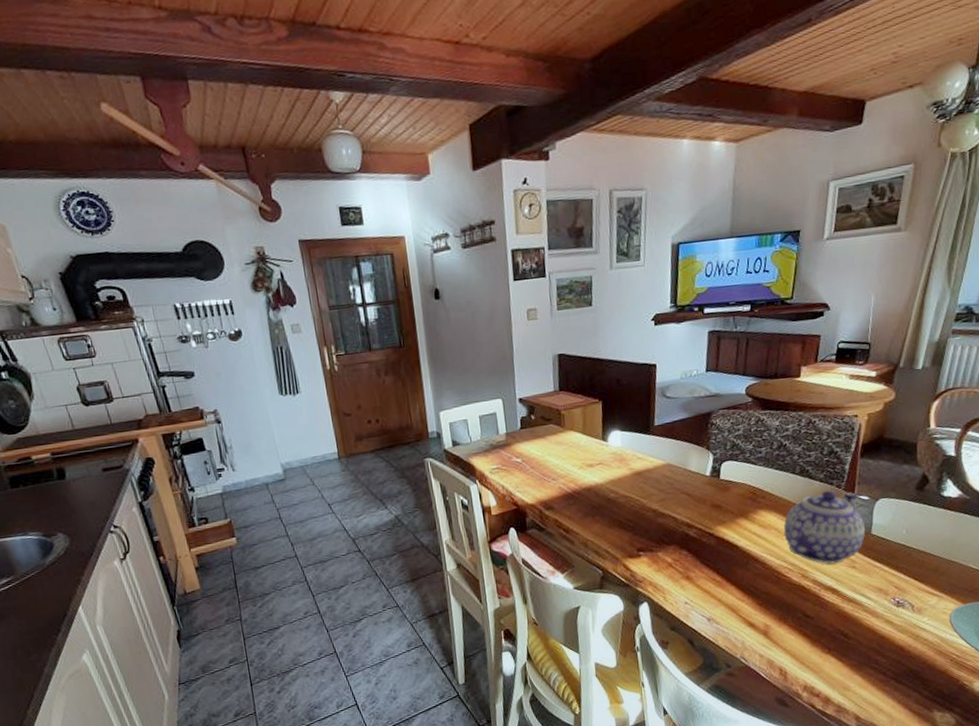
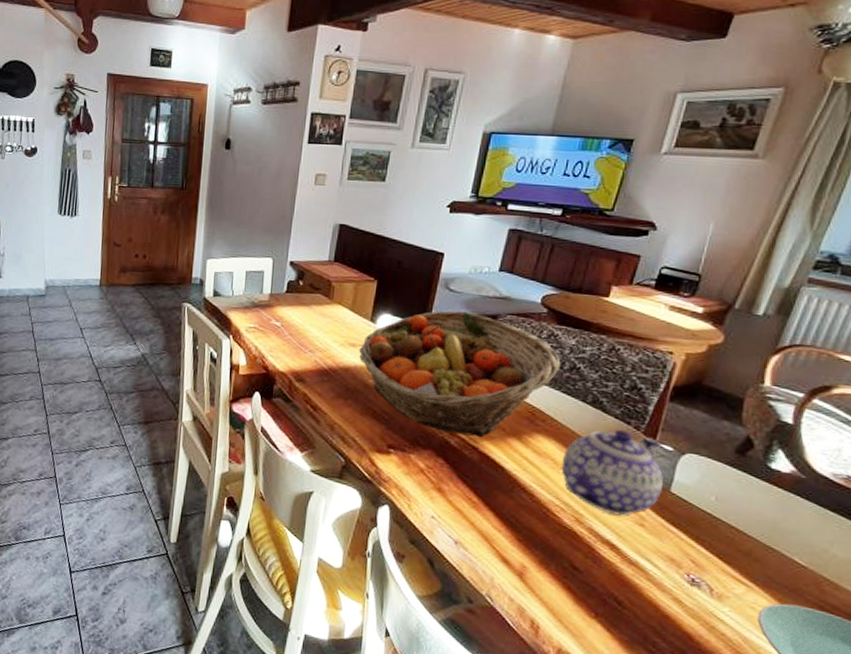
fruit basket: none [596,414,770,526] -> present [358,310,561,438]

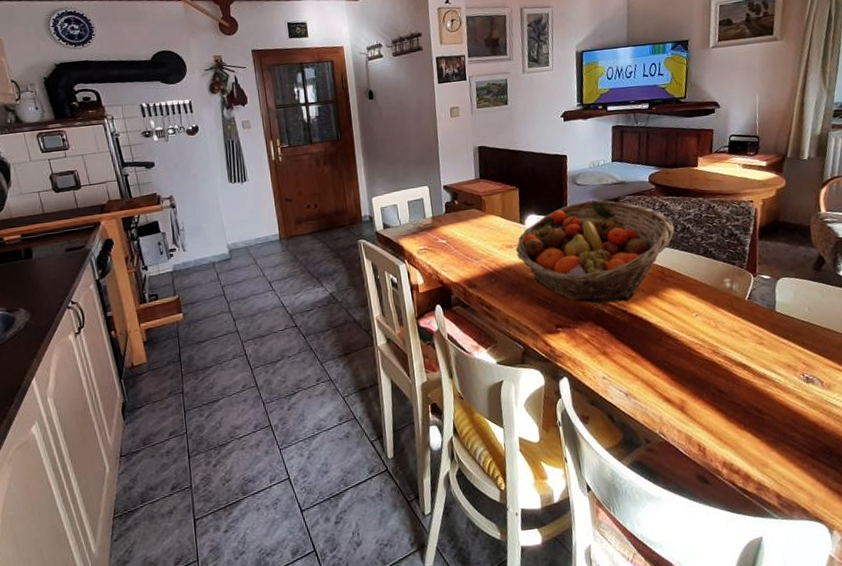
teapot: present [561,429,663,516] -> none [692,270,770,341]

